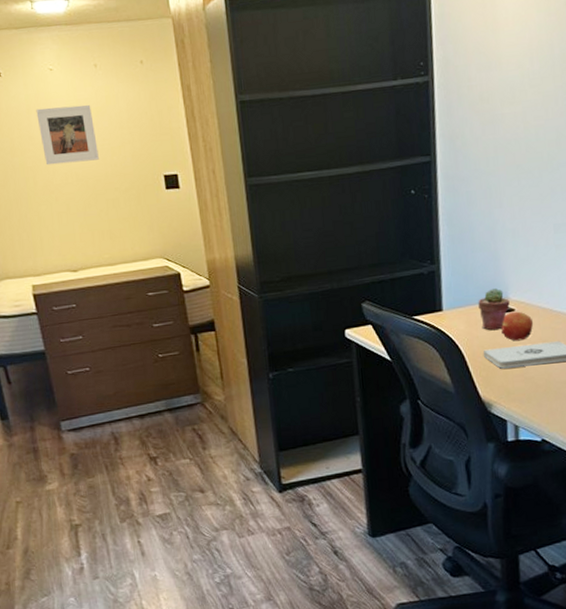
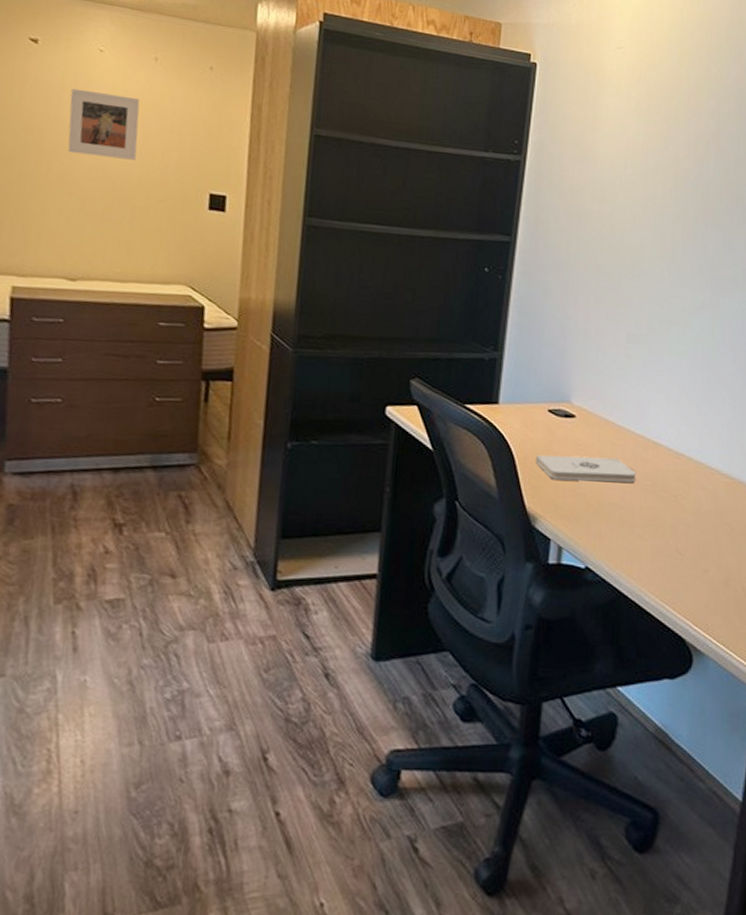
potted succulent: present [478,288,510,331] -> none [538,389,571,436]
apple: present [501,311,534,341] -> none [558,418,594,452]

